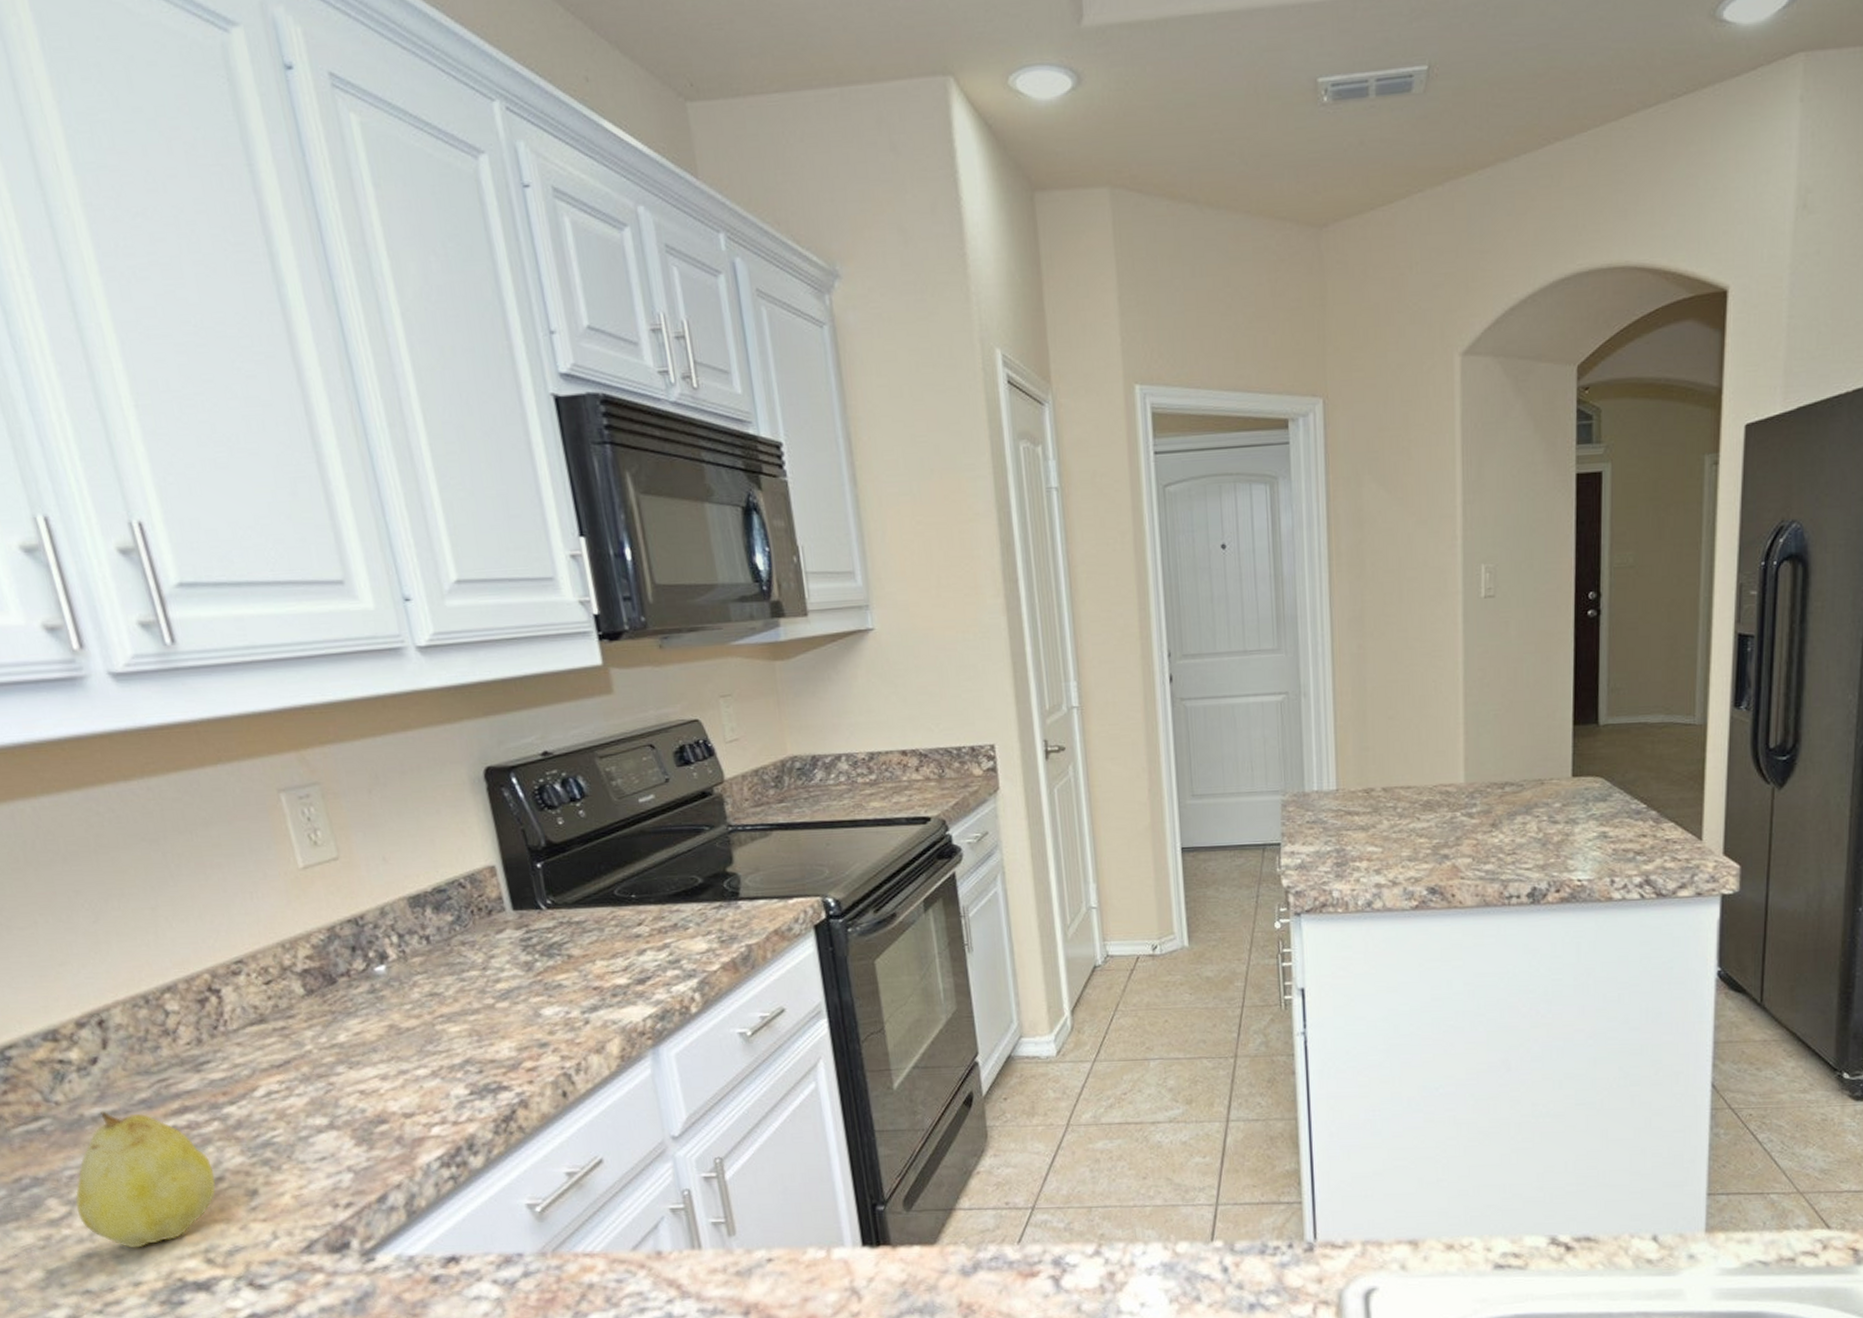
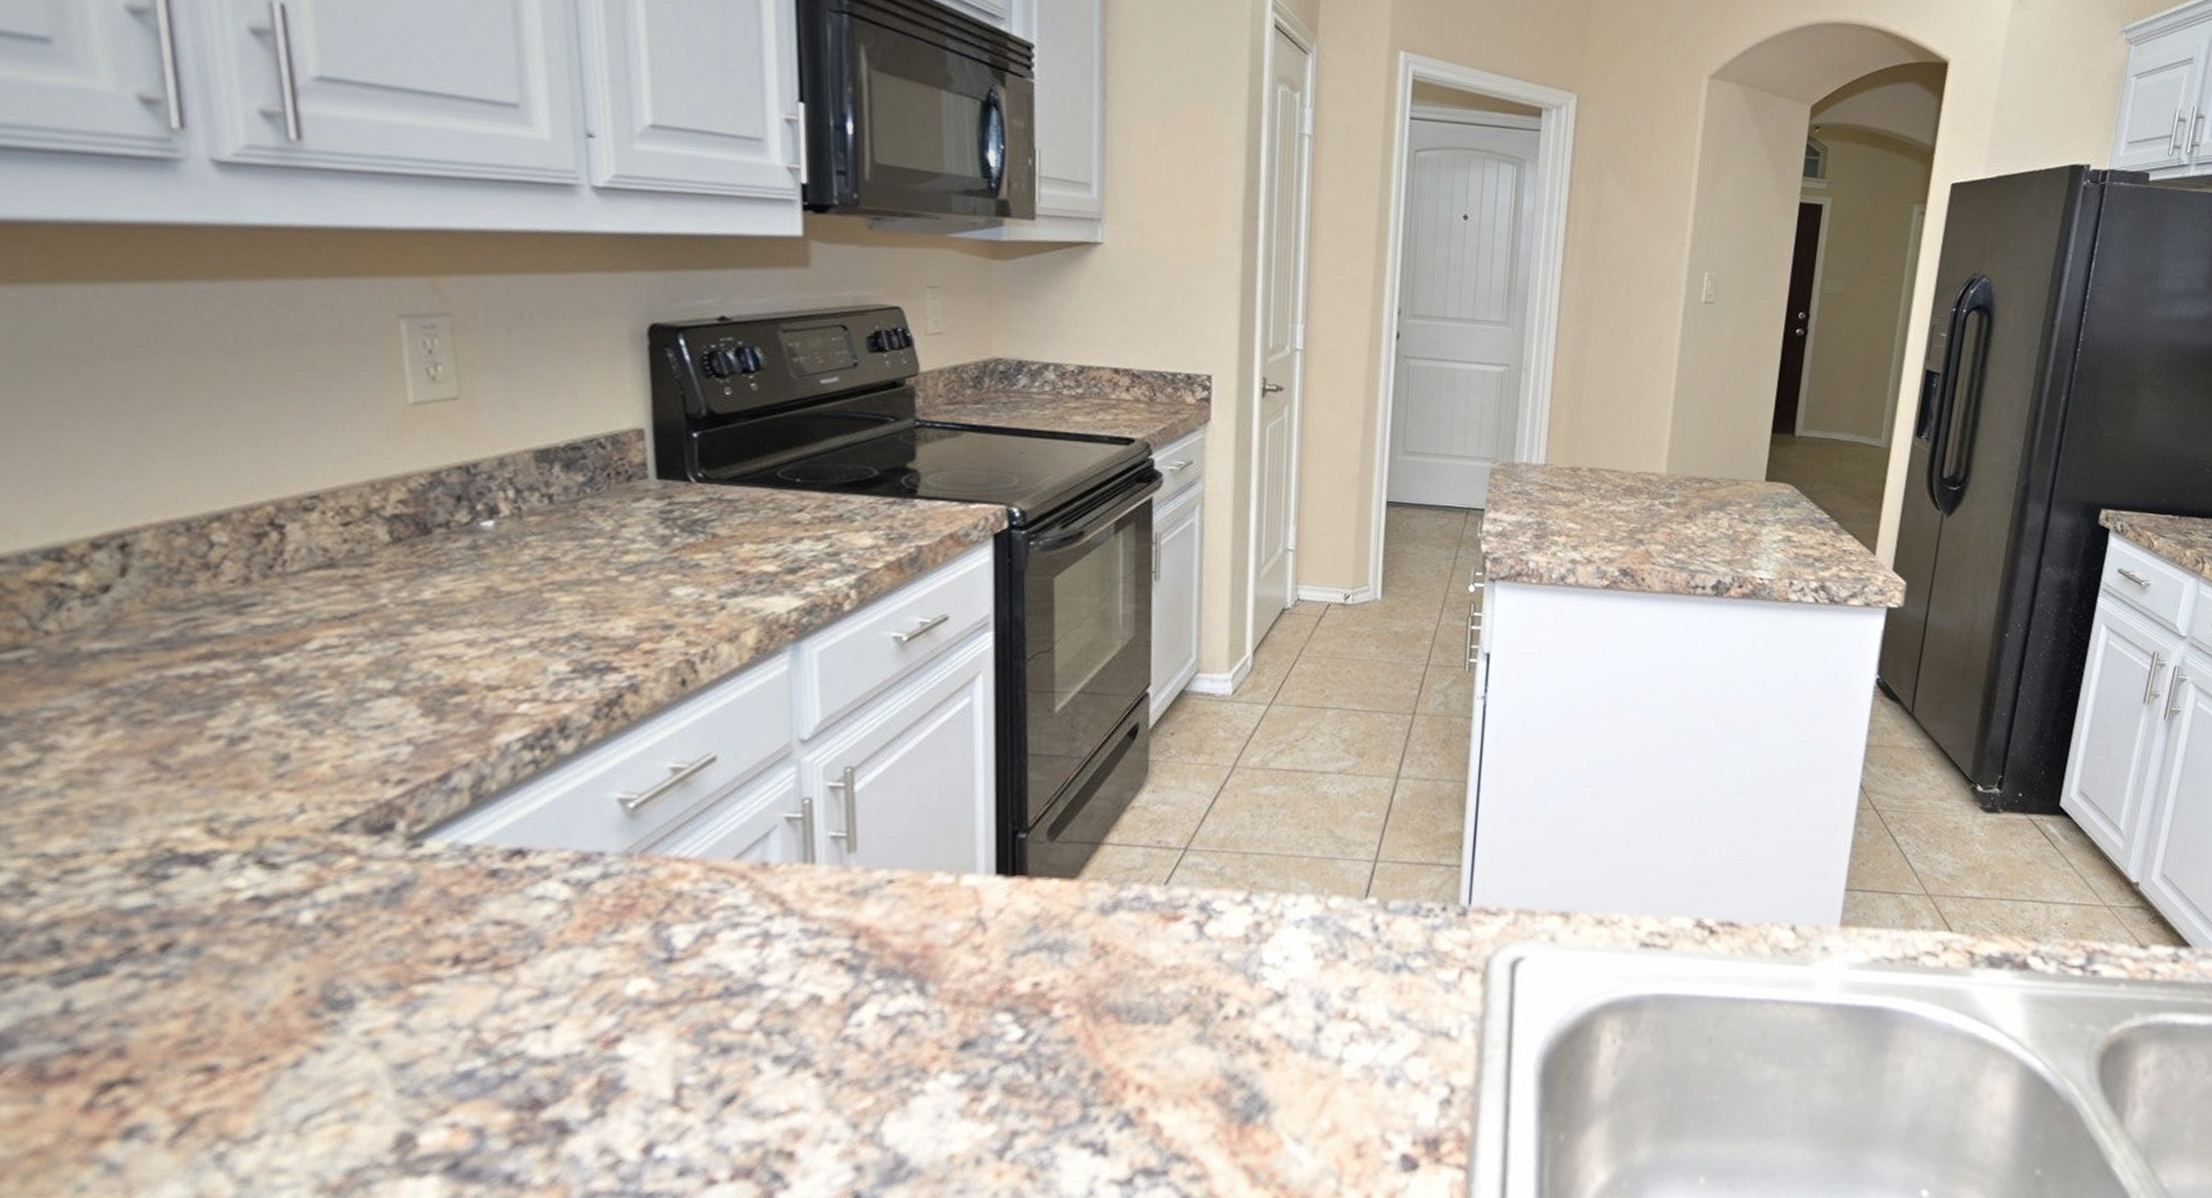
fruit: present [75,1111,216,1248] -> none [48,647,237,809]

